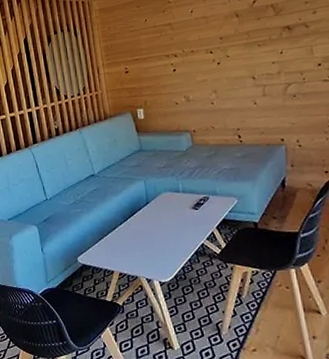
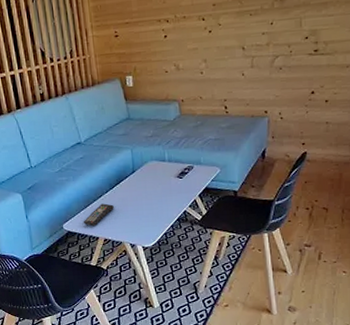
remote control: none [97,236,129,259] -> present [83,203,114,226]

